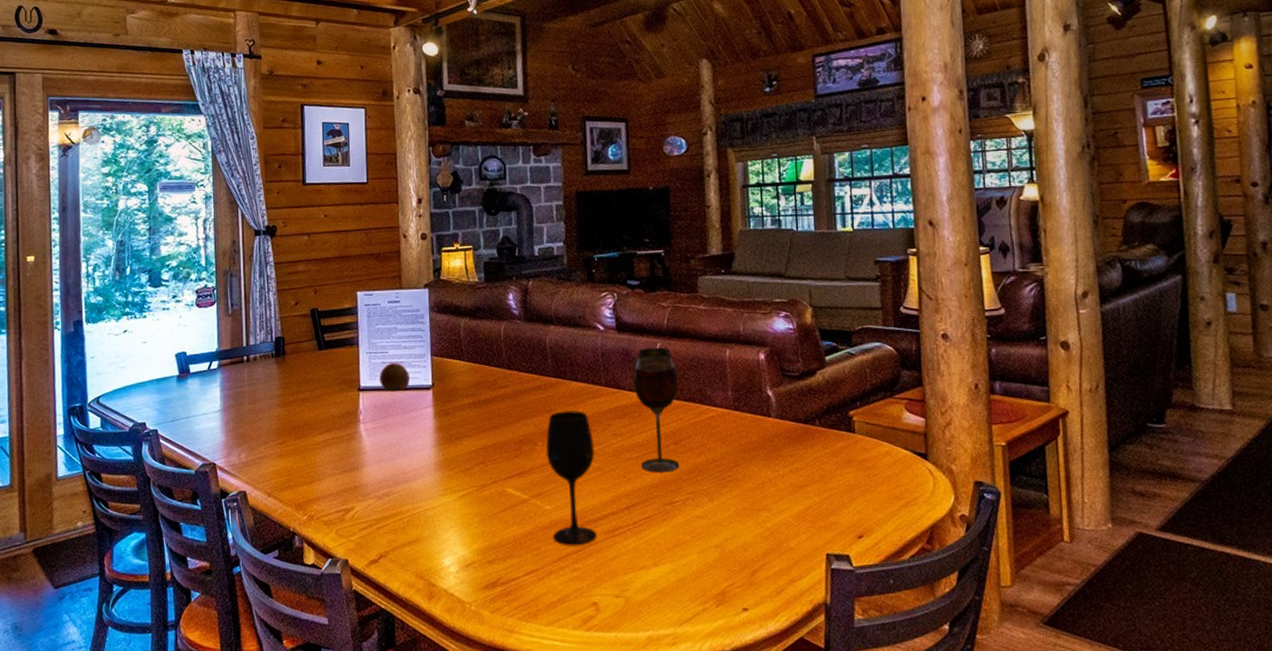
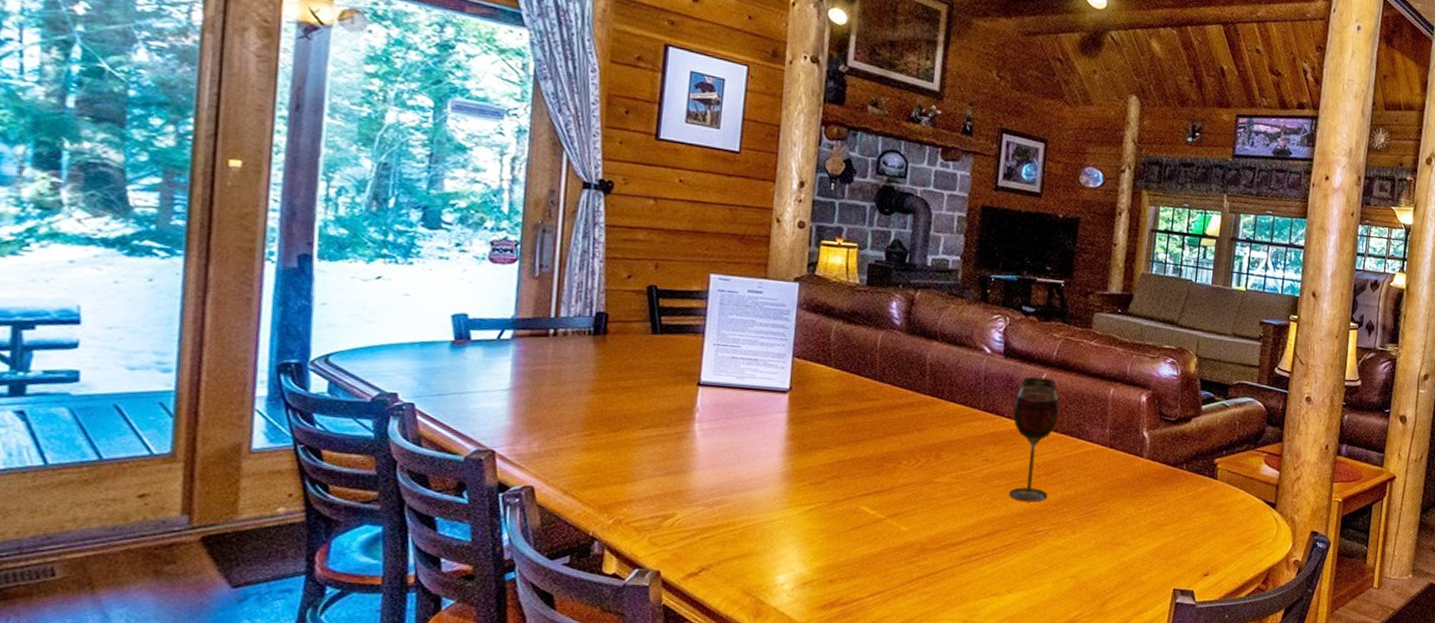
fruit: present [380,363,410,392] -> none [726,359,764,392]
wine glass: present [545,410,597,546] -> none [905,430,964,570]

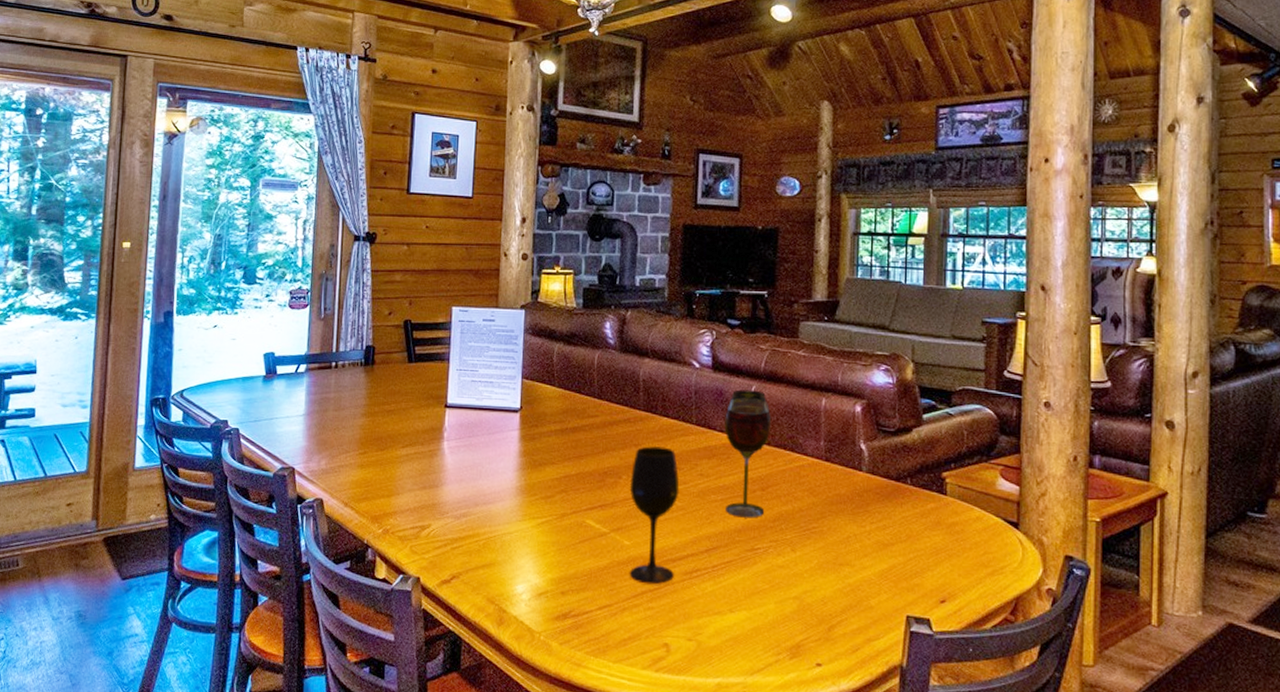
wine glass: none [905,430,964,570] -> present [629,445,680,585]

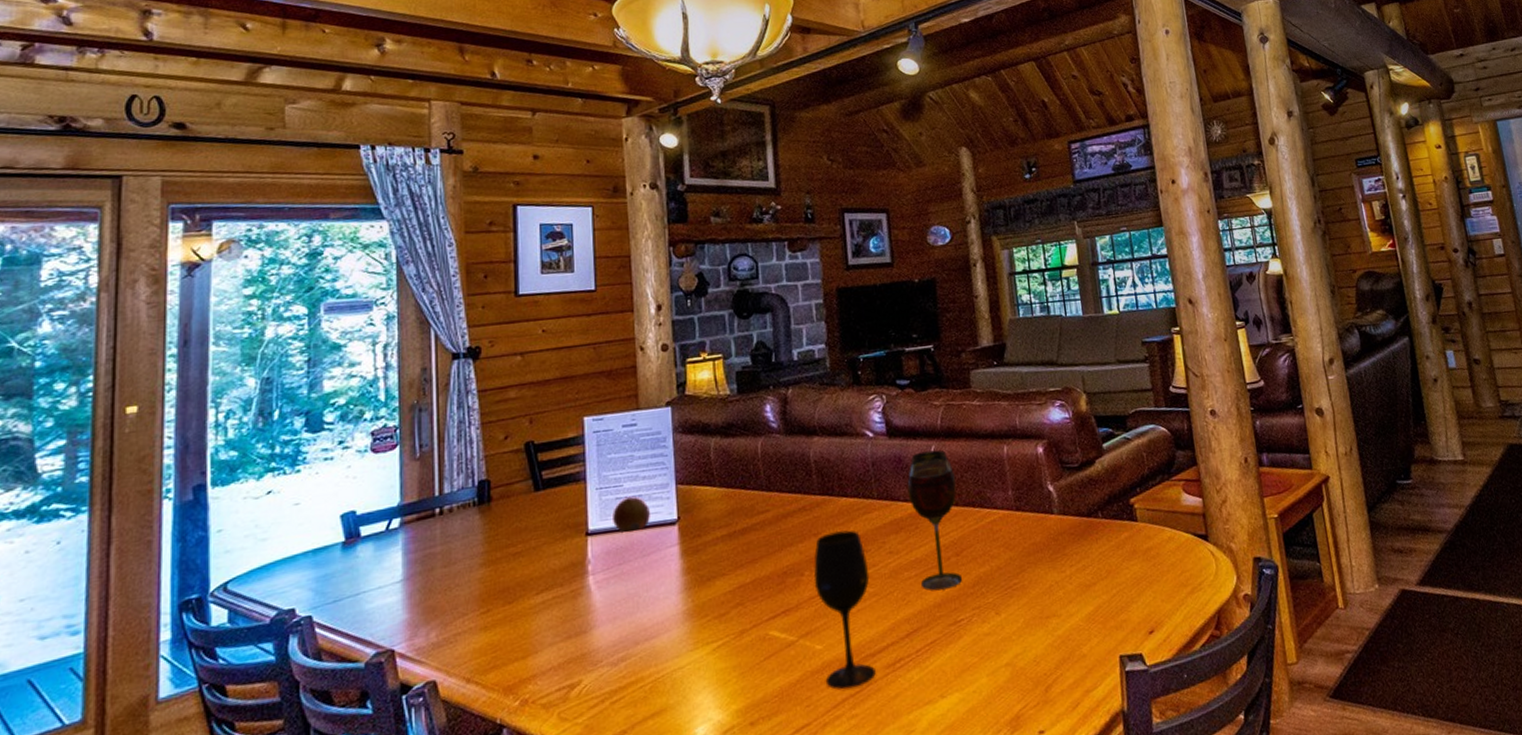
fruit: none [467,382,498,412] -> present [613,497,650,533]

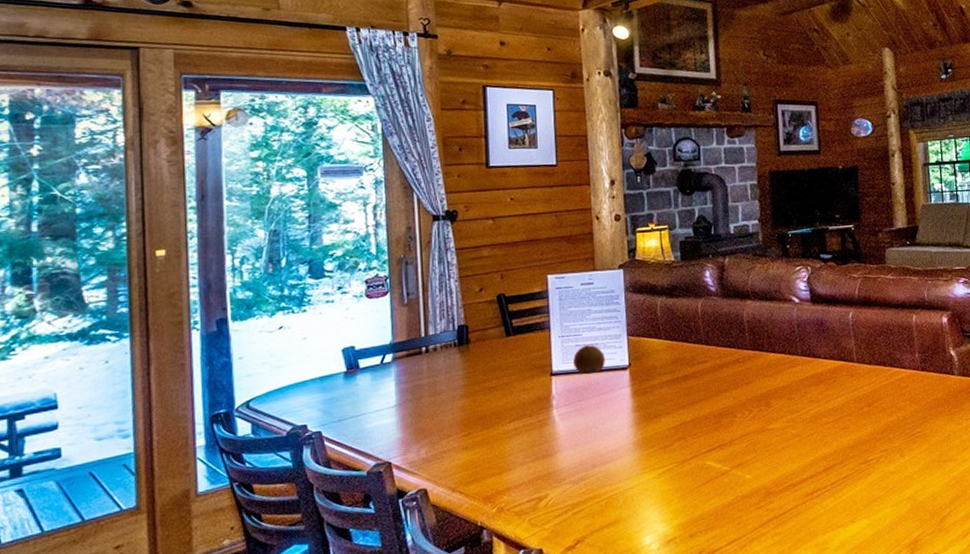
wine glass: present [813,530,876,690] -> none [744,380,796,512]
wineglass: present [907,449,963,591] -> none [827,316,873,435]

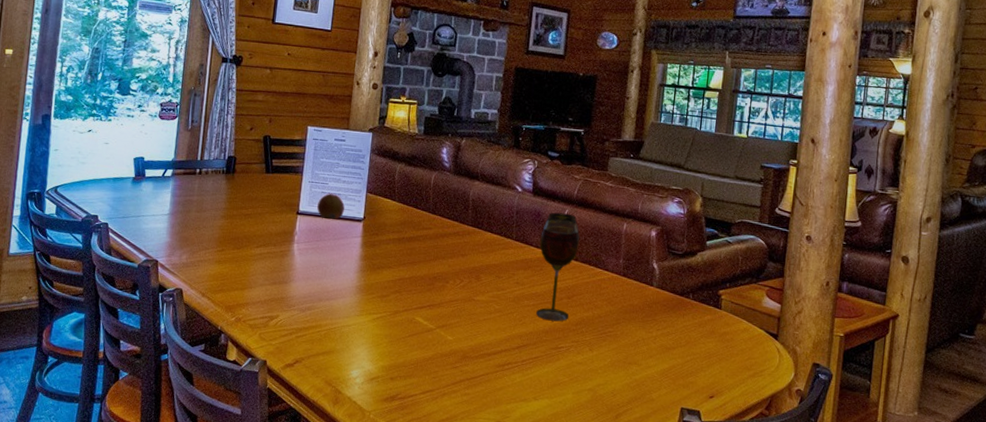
wineglass: none [827,316,873,435] -> present [536,212,581,322]

